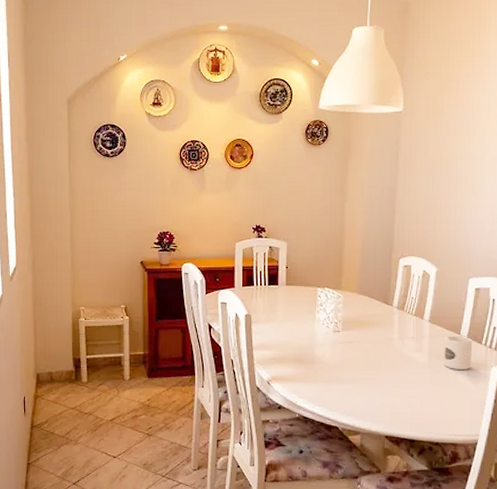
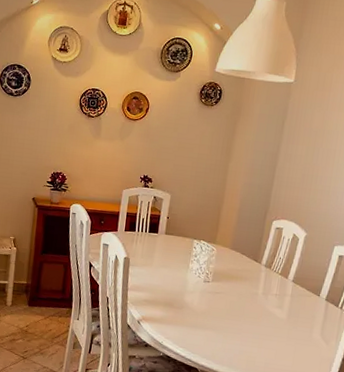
mug: present [443,335,473,370] -> none [300,296,331,329]

